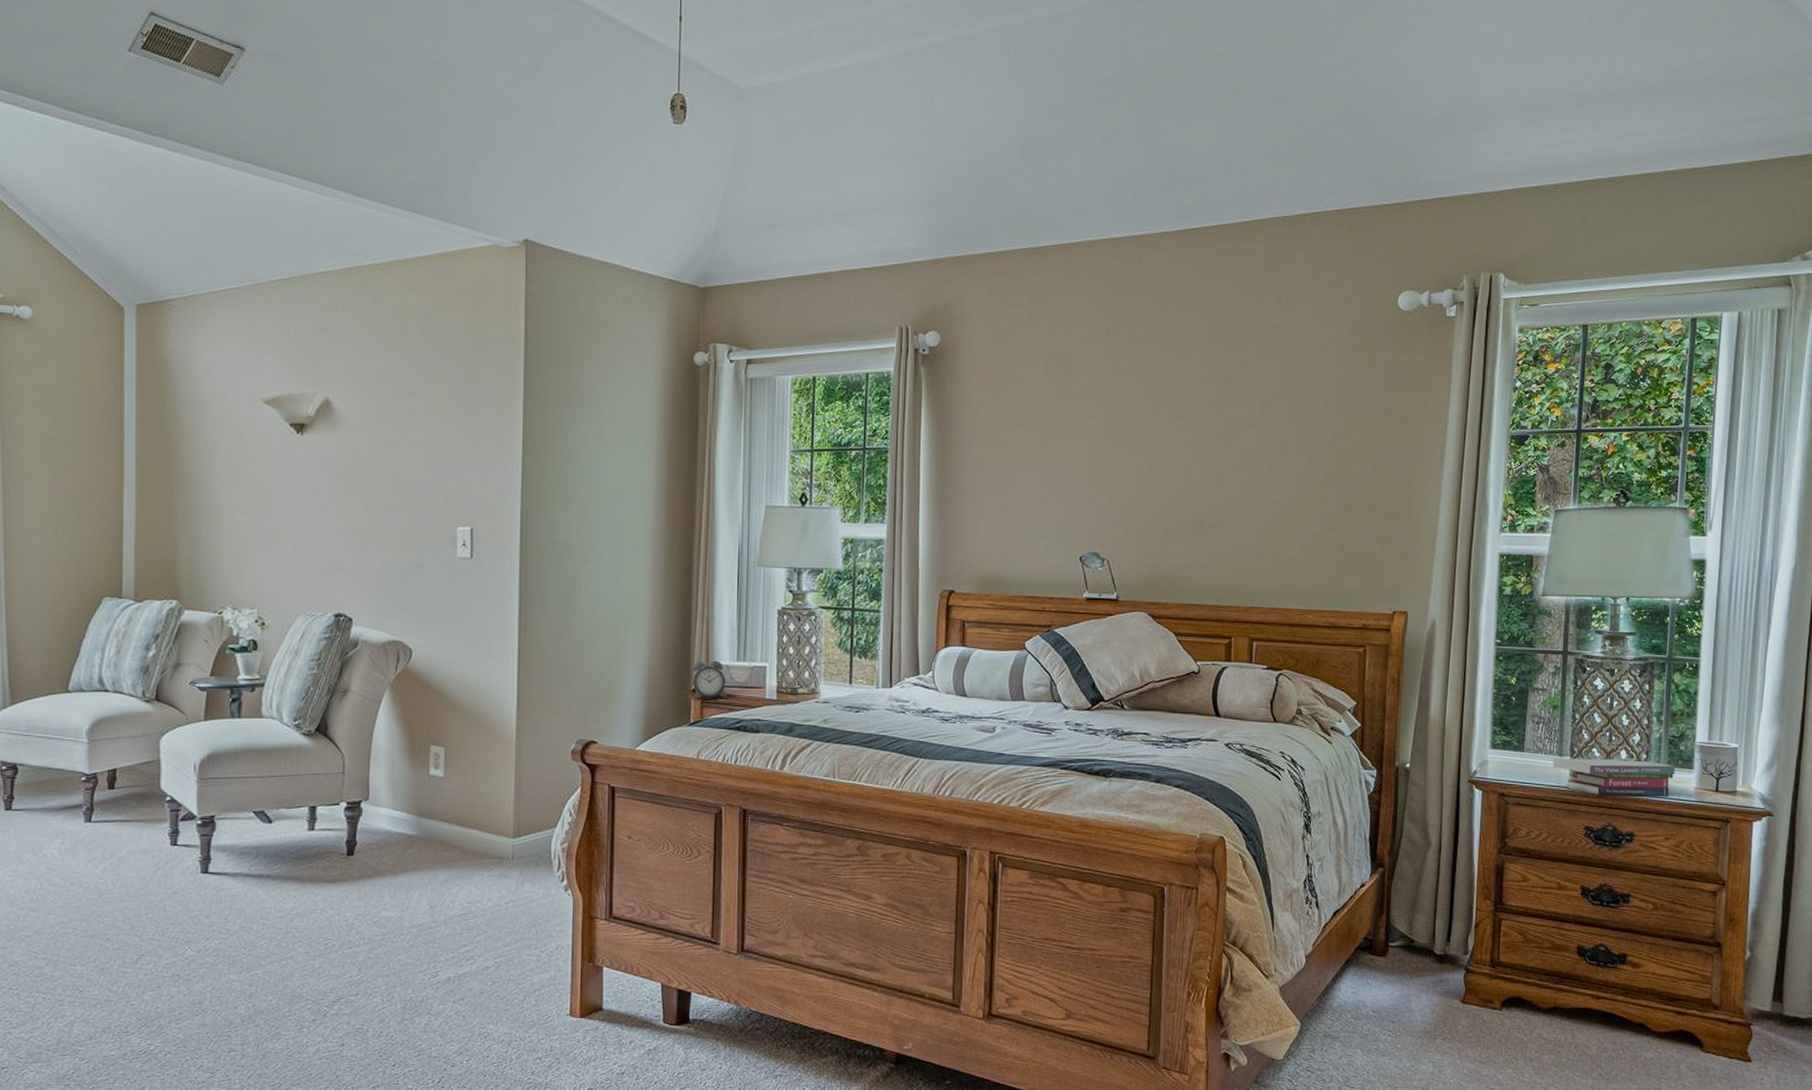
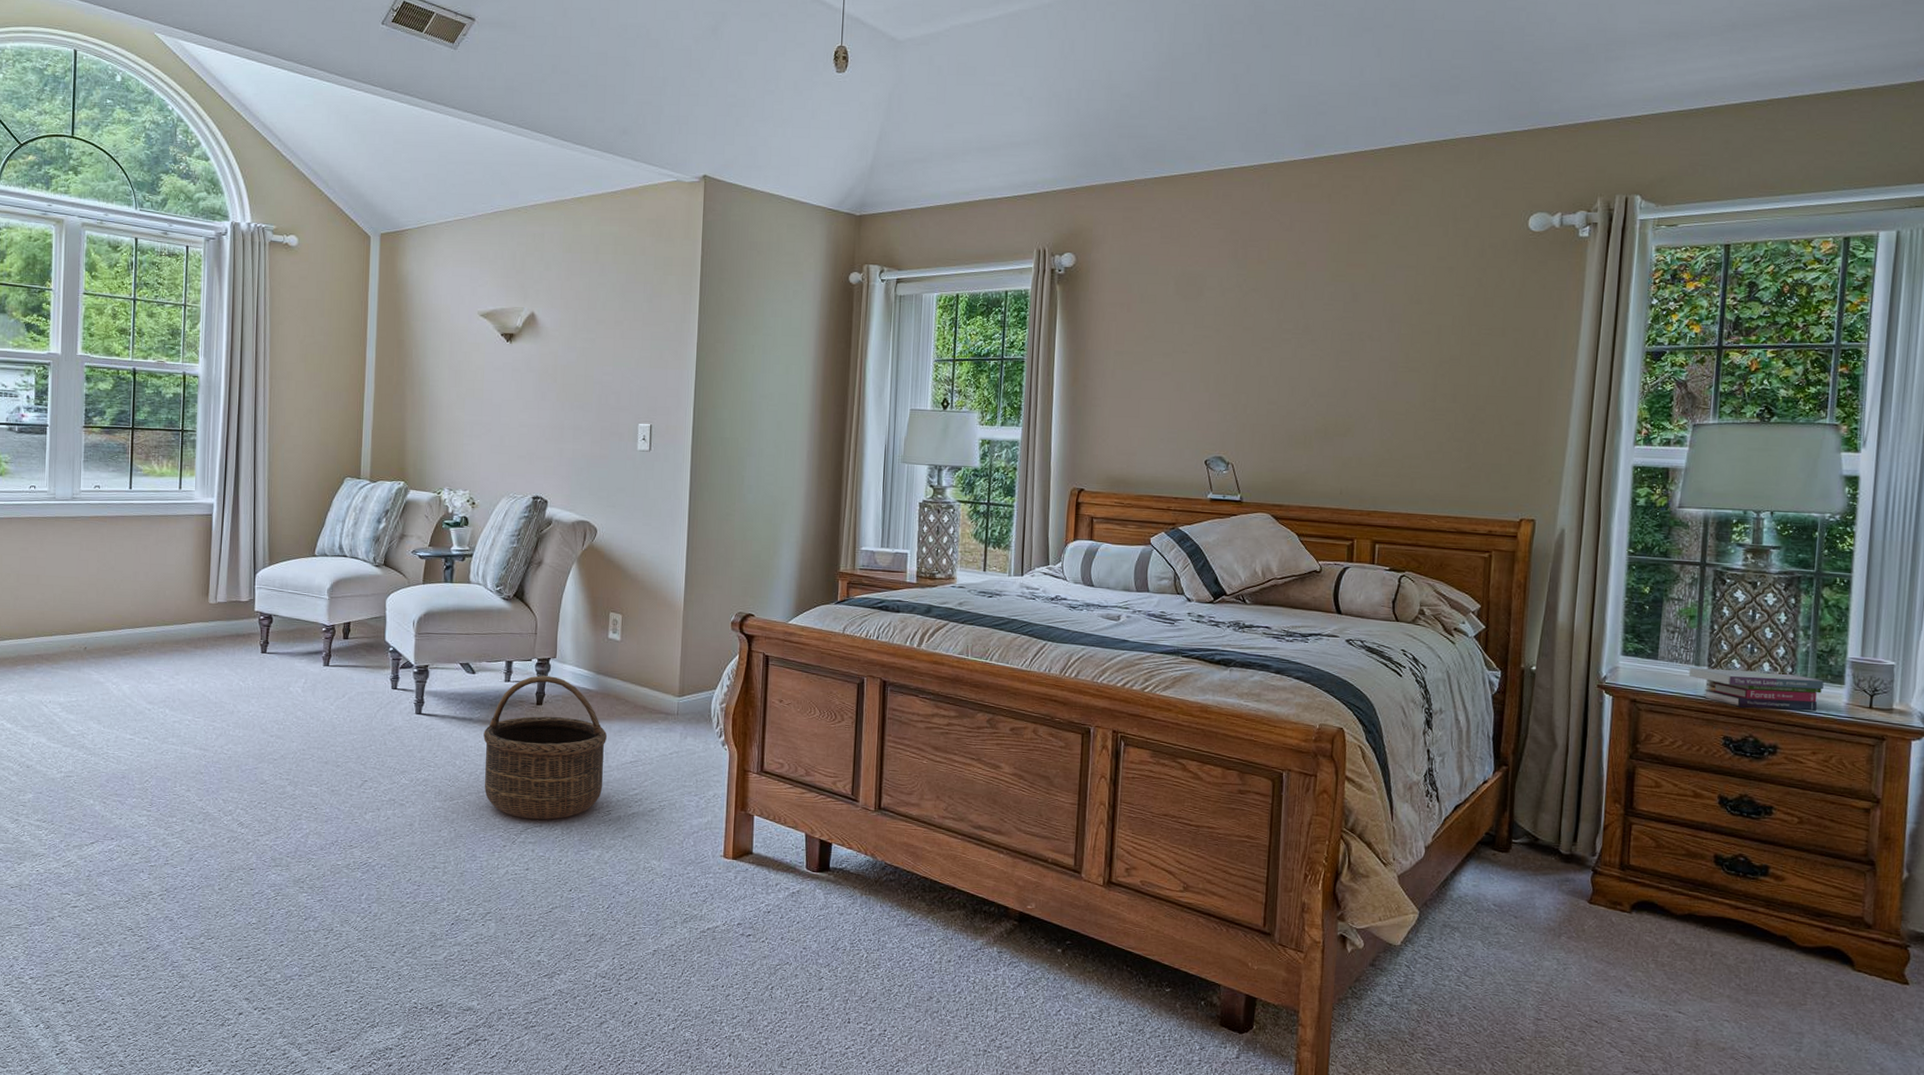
basket: none [285,821,431,987] -> present [483,675,607,820]
alarm clock: present [692,660,728,700] -> none [840,546,872,581]

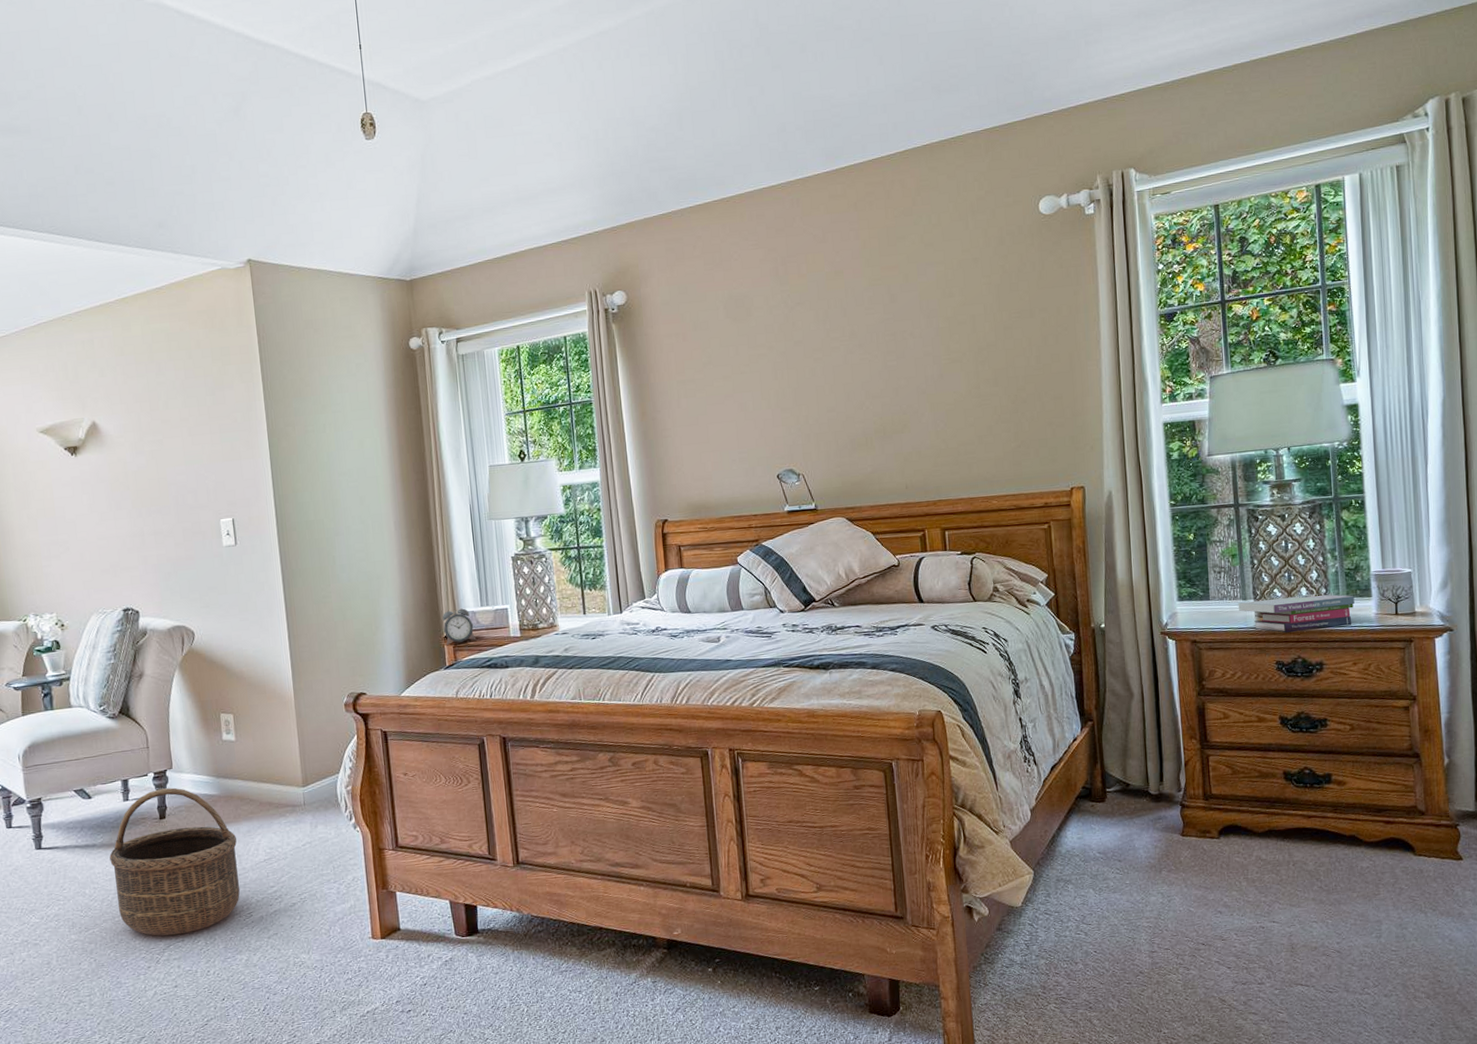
alarm clock: none [840,546,872,581] -> present [442,608,477,646]

